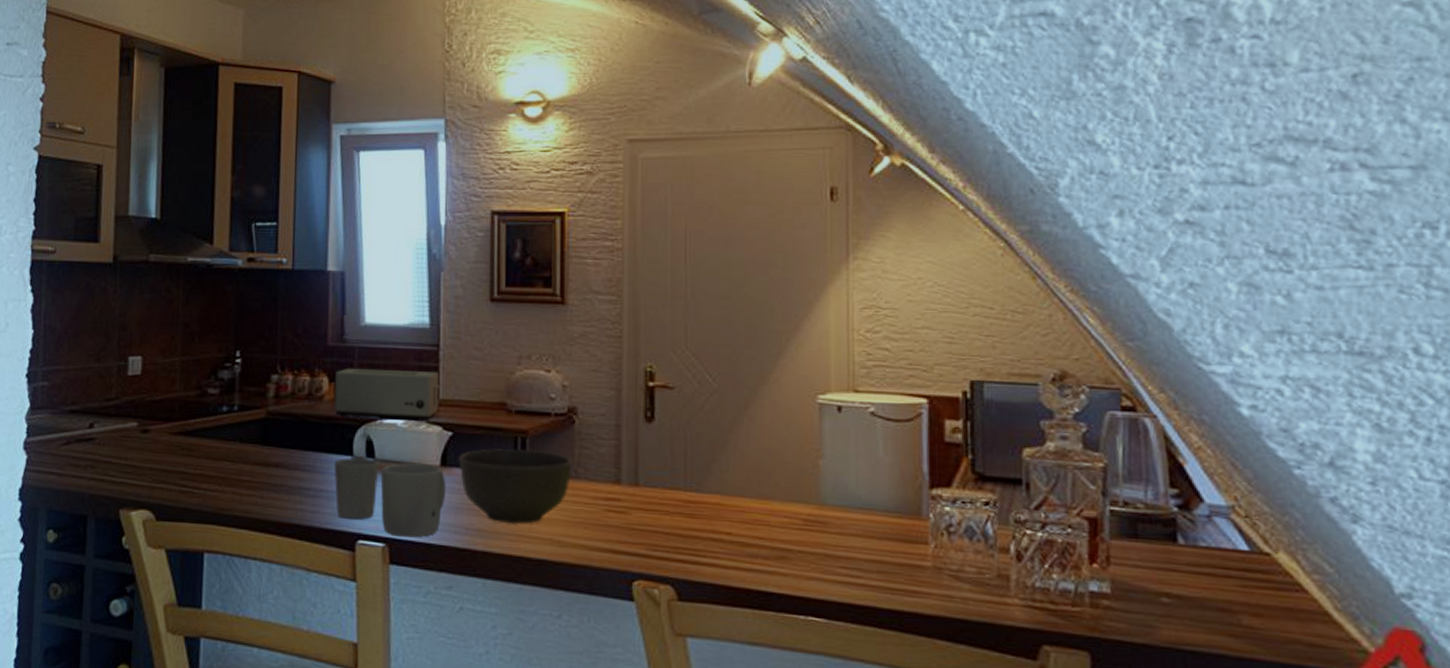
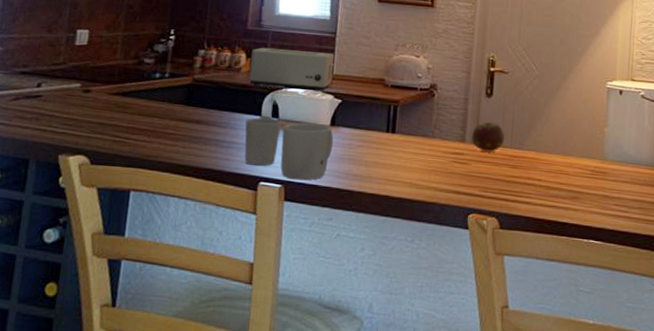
bowl: present [459,448,573,525] -> none [344,113,431,171]
fruit: none [630,456,676,496] -> present [472,122,505,152]

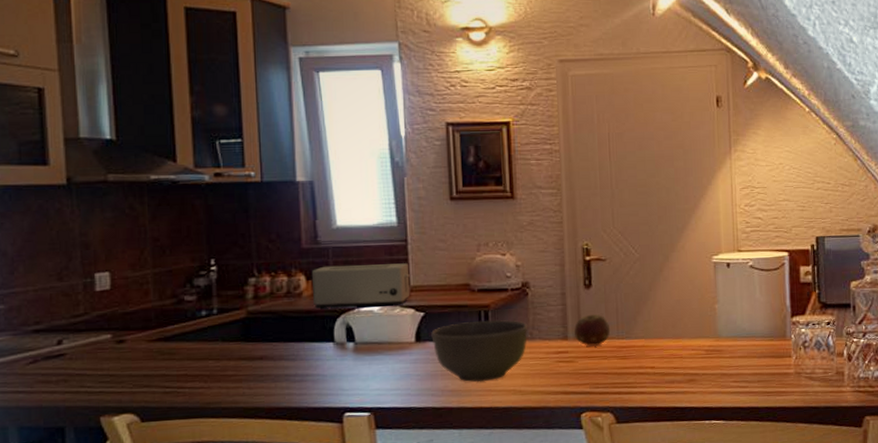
mug: present [244,117,282,166] -> none [317,342,360,396]
mug: present [280,123,334,180] -> none [361,342,422,405]
bowl: none [344,113,431,171] -> present [431,319,528,383]

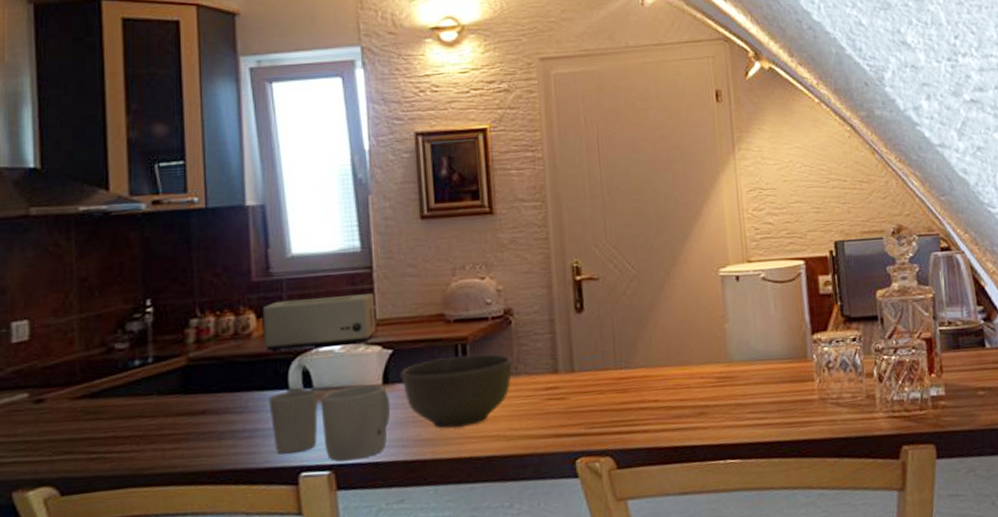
mug: none [317,342,360,396] -> present [268,388,319,454]
mug: none [361,342,422,405] -> present [320,384,391,461]
fruit: present [574,314,611,346] -> none [565,342,607,380]

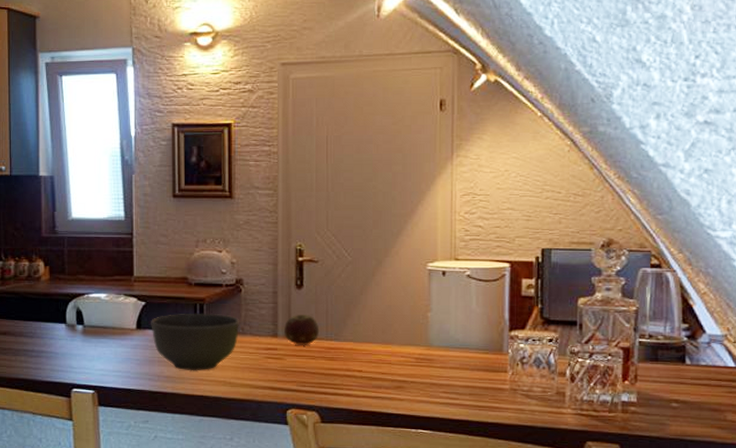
toaster: present [263,293,377,351] -> none [50,254,134,294]
mug: present [268,388,319,454] -> none [51,325,88,373]
mug: present [320,384,391,461] -> none [89,328,142,385]
fruit: none [565,342,607,380] -> present [284,315,320,345]

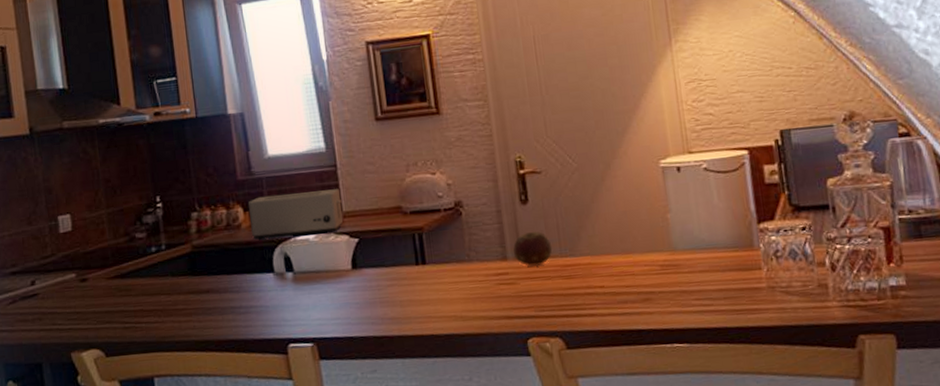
toaster: none [50,254,134,294] -> present [249,189,344,240]
bowl: present [151,313,240,371] -> none [367,242,465,309]

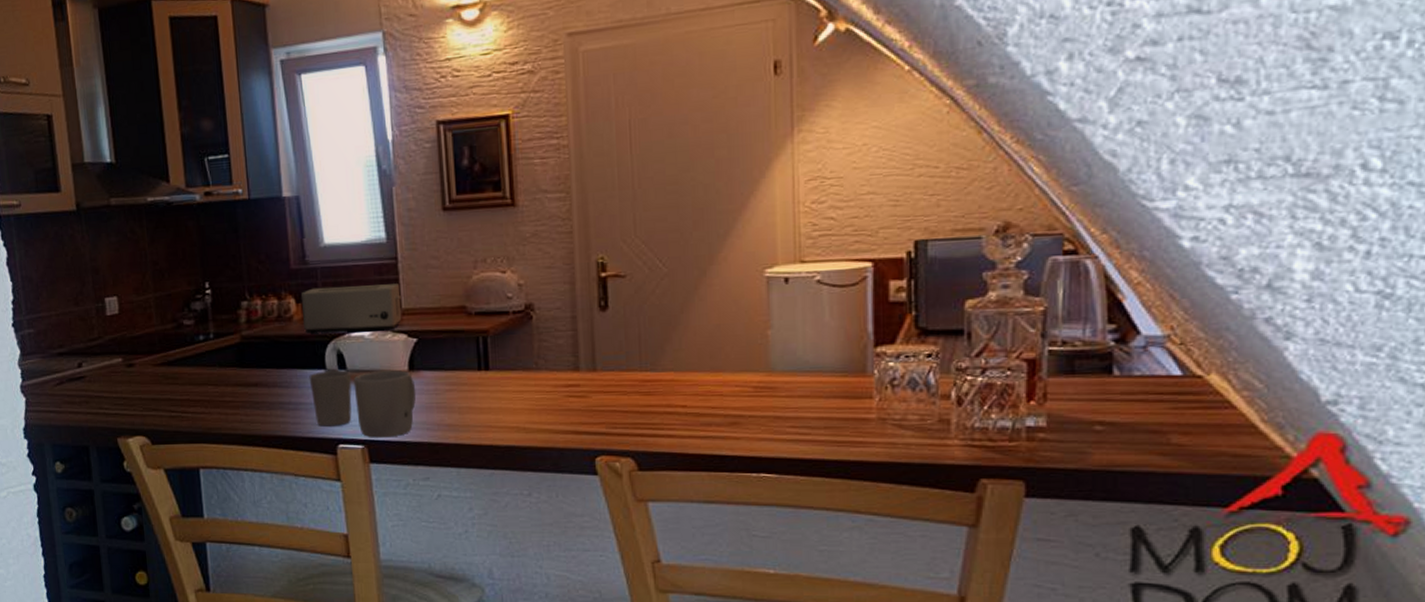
mug: none [258,272,301,328] -> present [309,370,352,426]
mug: none [300,269,360,335] -> present [353,370,416,438]
fruit: present [513,231,553,266] -> none [587,342,632,379]

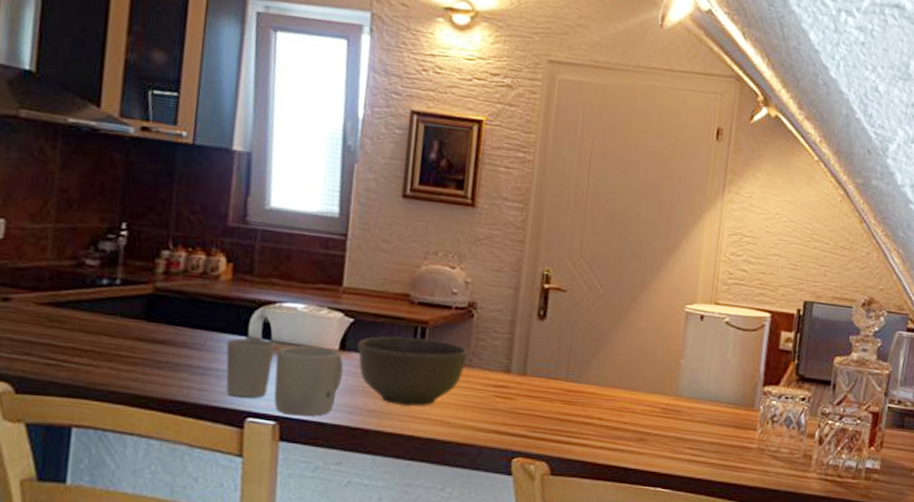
toaster: present [302,283,402,334] -> none [231,249,345,307]
bowl: none [425,346,533,417] -> present [358,336,468,407]

